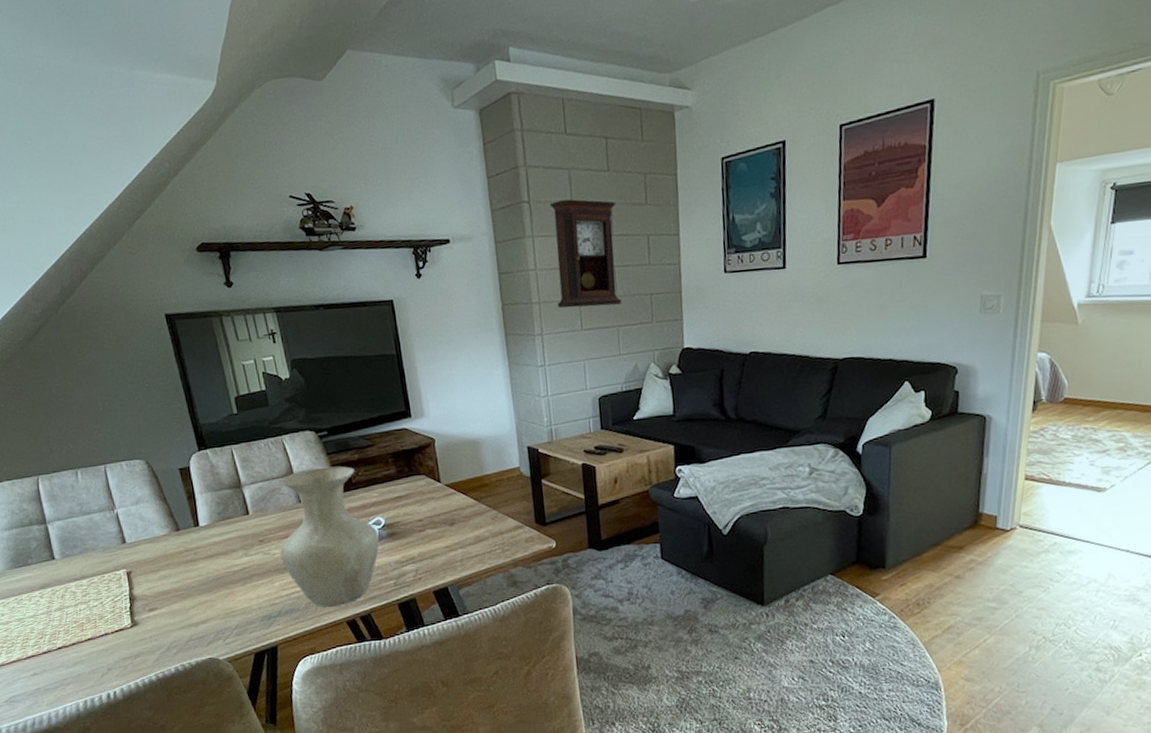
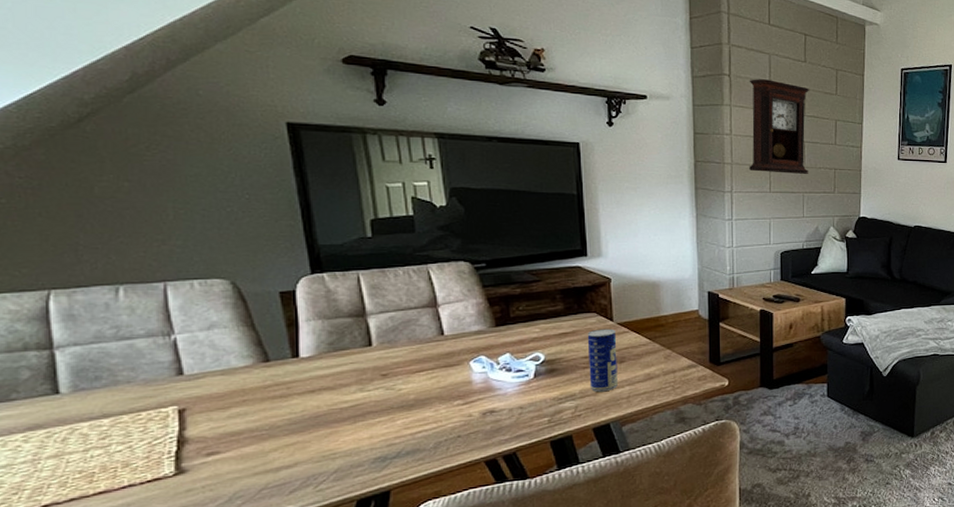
vase: present [279,466,380,608] -> none [408,299,536,447]
beverage can: none [419,490,451,555] -> present [587,328,618,392]

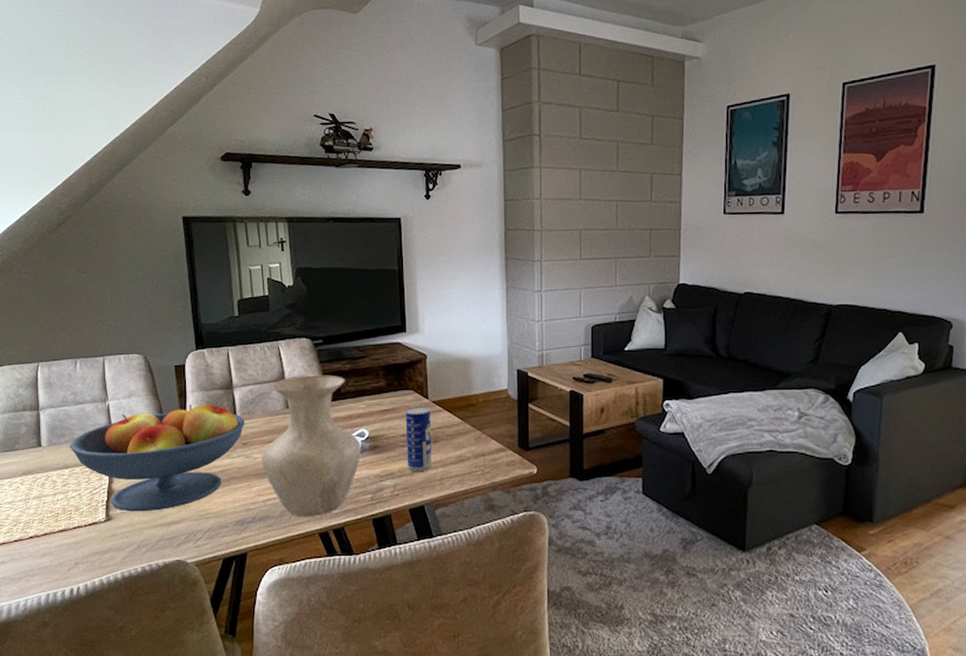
fruit bowl: none [111,333,384,461] -> present [70,403,245,512]
vase: none [408,299,536,447] -> present [262,375,361,518]
pendulum clock: present [749,79,809,175] -> none [559,135,622,238]

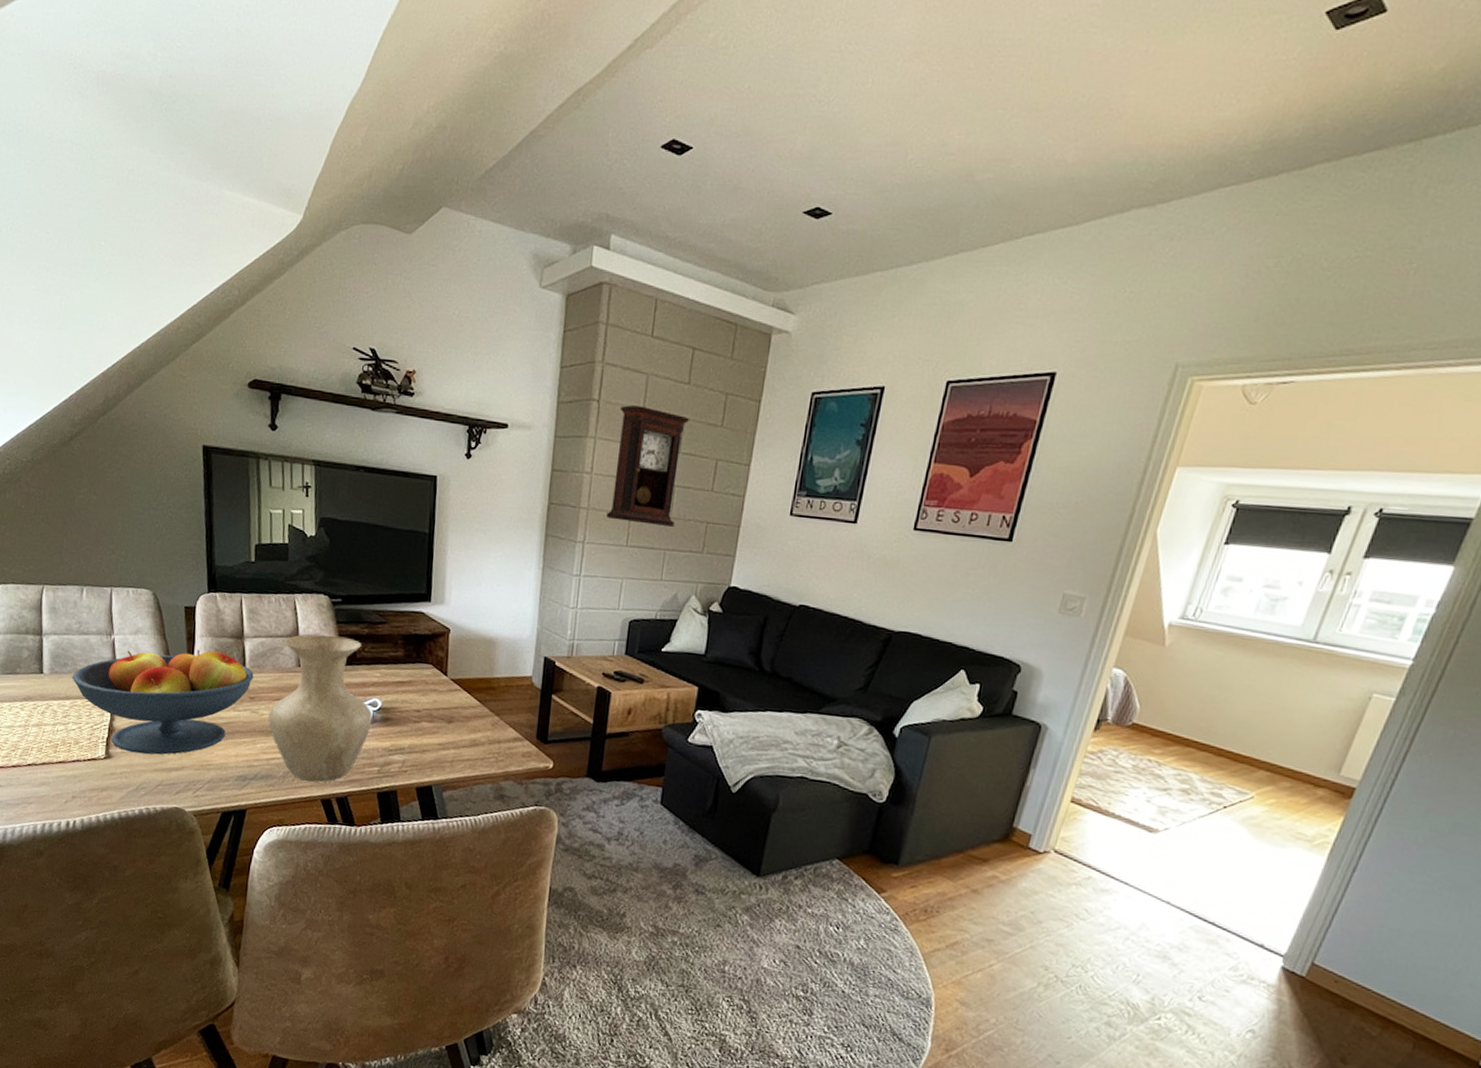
beverage can: present [405,406,432,472] -> none [418,682,449,751]
pendulum clock: none [559,135,622,238] -> present [606,405,689,528]

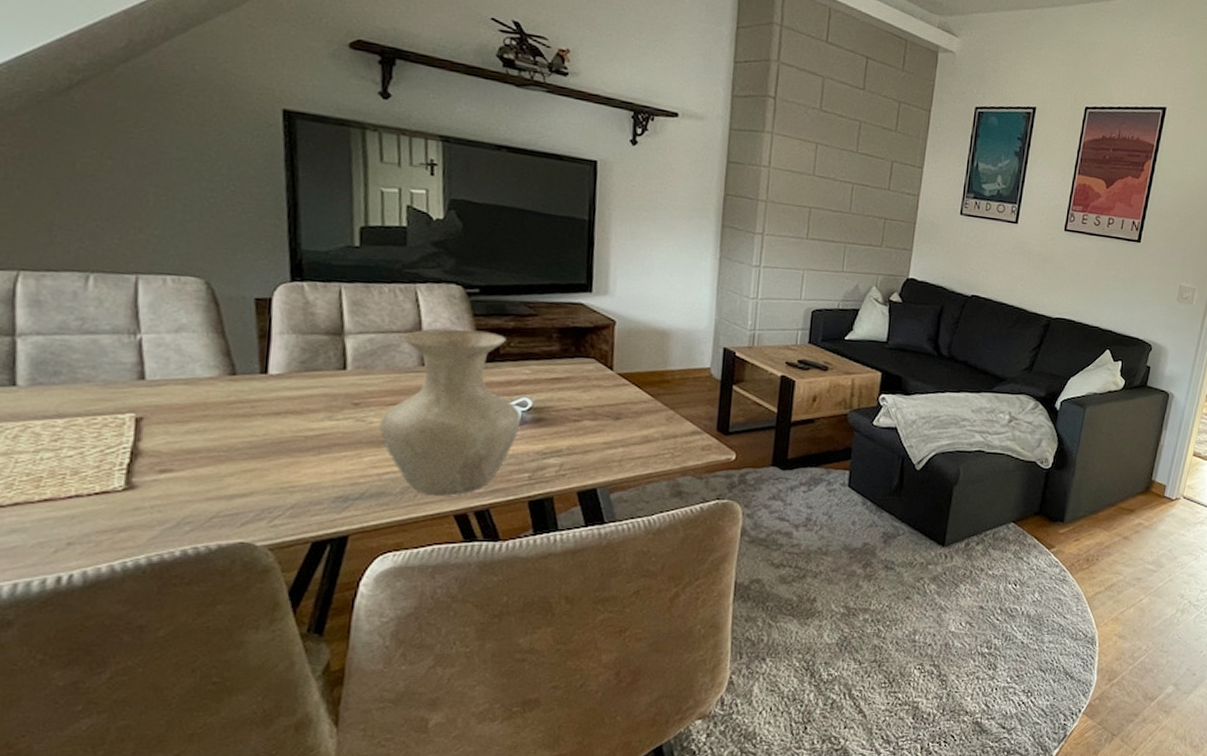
fruit bowl: present [72,649,254,755] -> none [68,348,359,481]
pendulum clock: present [606,405,689,528] -> none [786,104,865,223]

